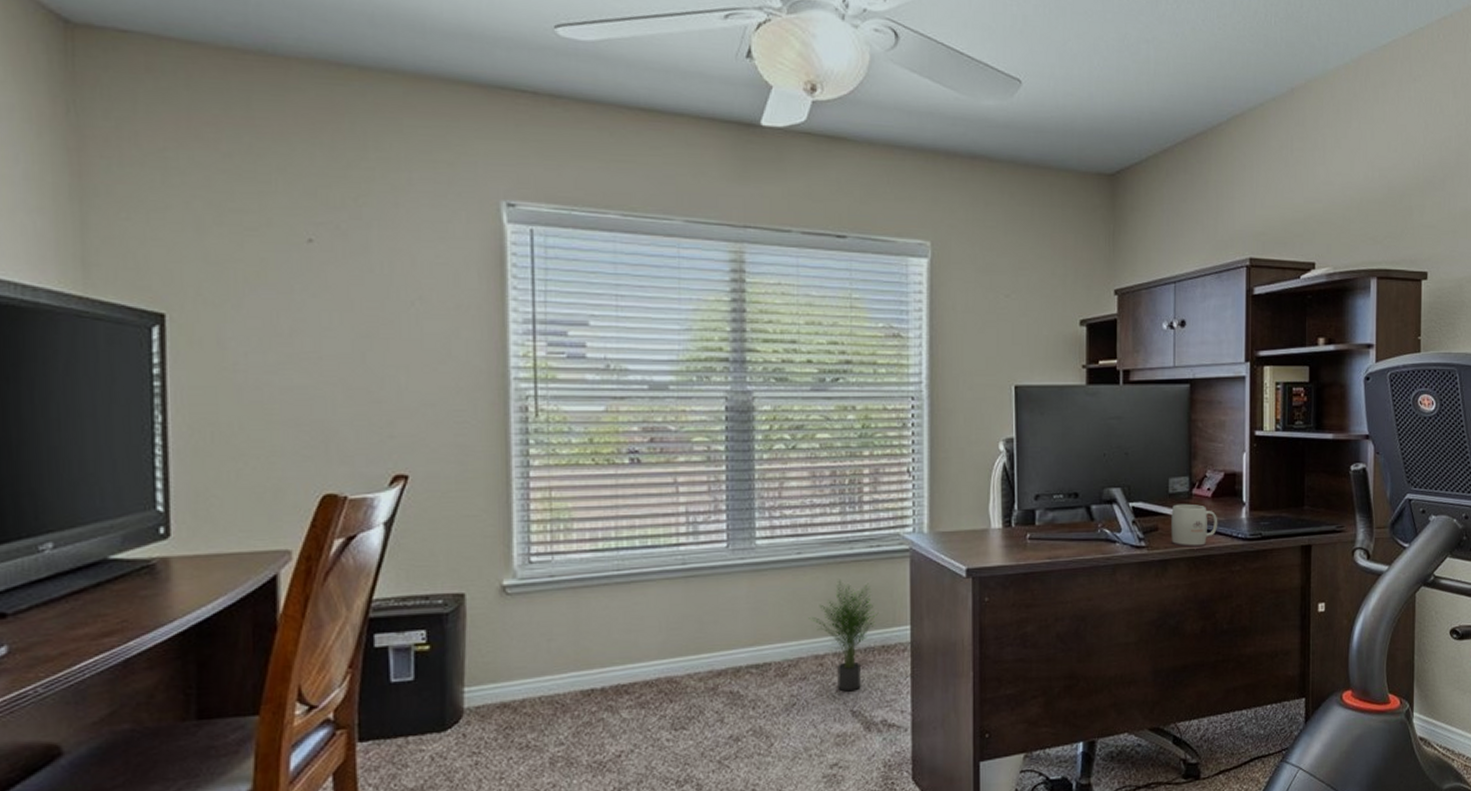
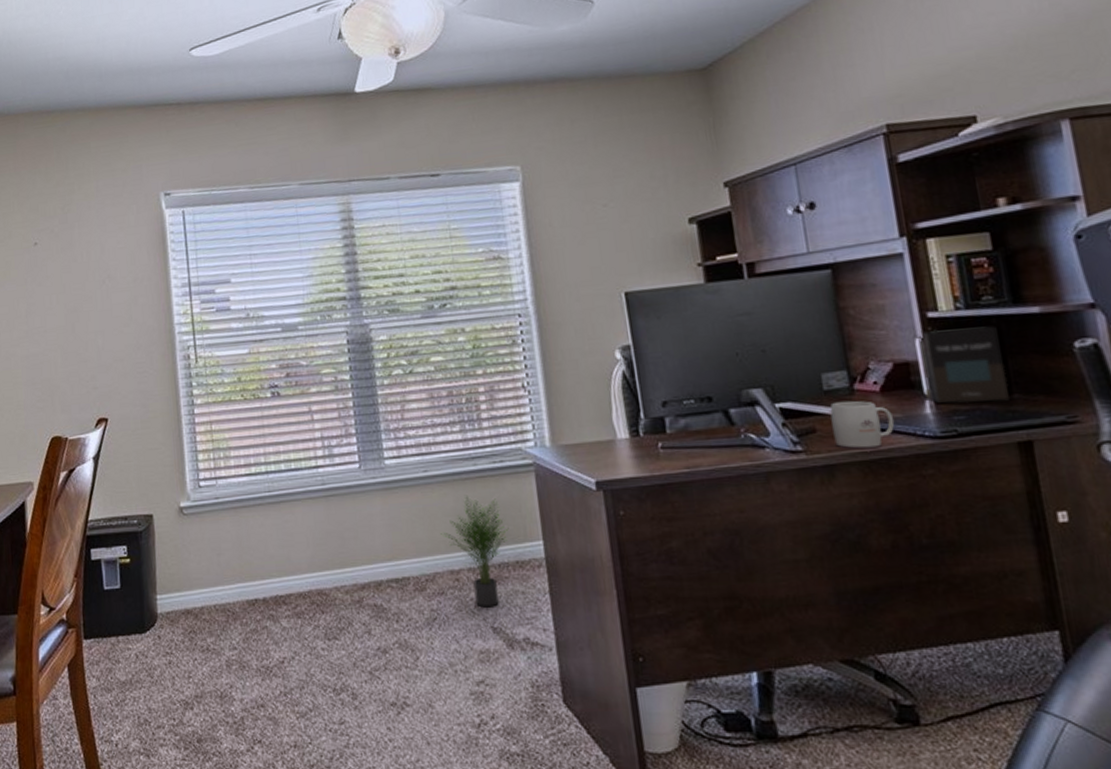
books: none [1244,446,1303,512] -> present [916,326,1010,404]

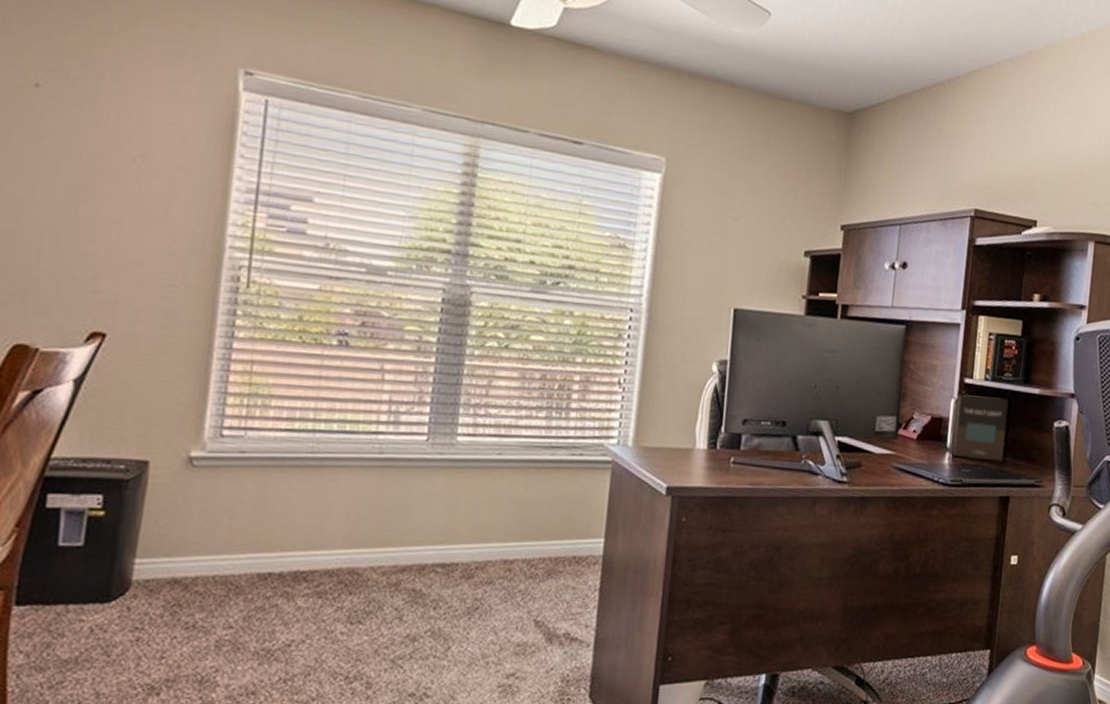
potted plant: present [439,496,509,608] -> none [500,485,574,601]
mug: present [830,400,895,451] -> none [873,442,921,488]

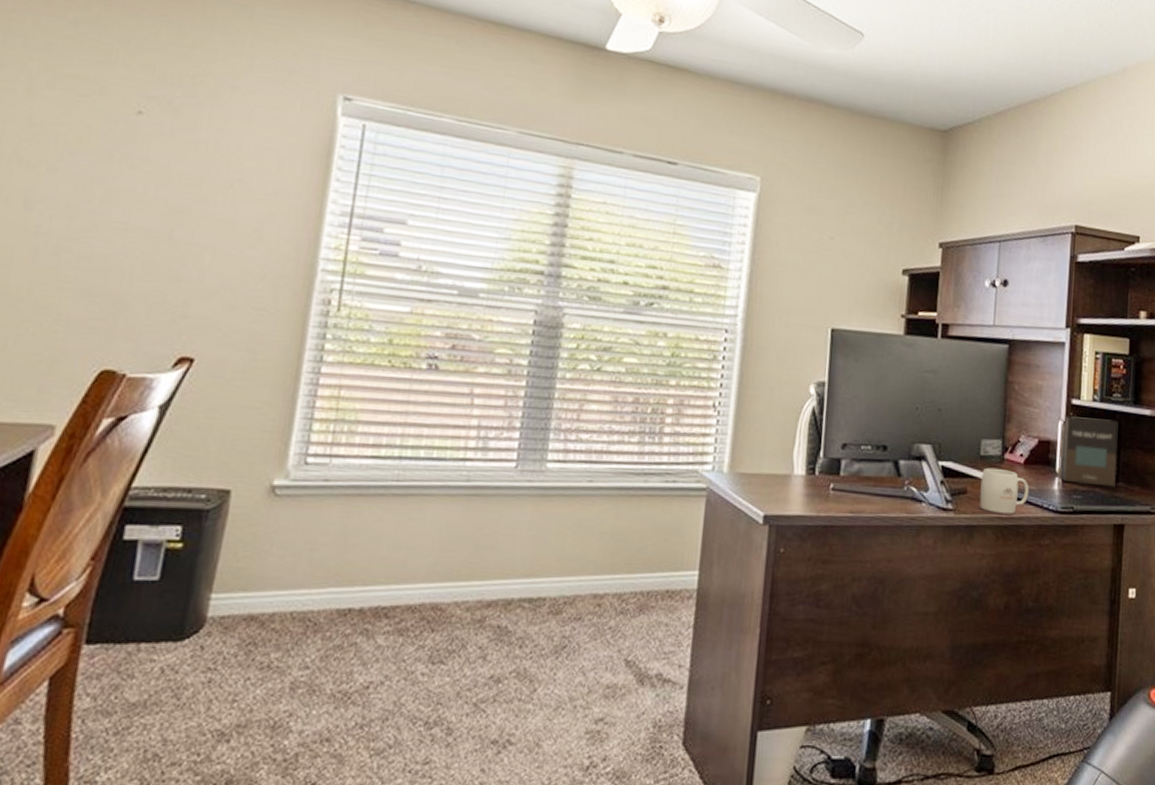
mug: none [873,442,921,488] -> present [979,467,1030,516]

